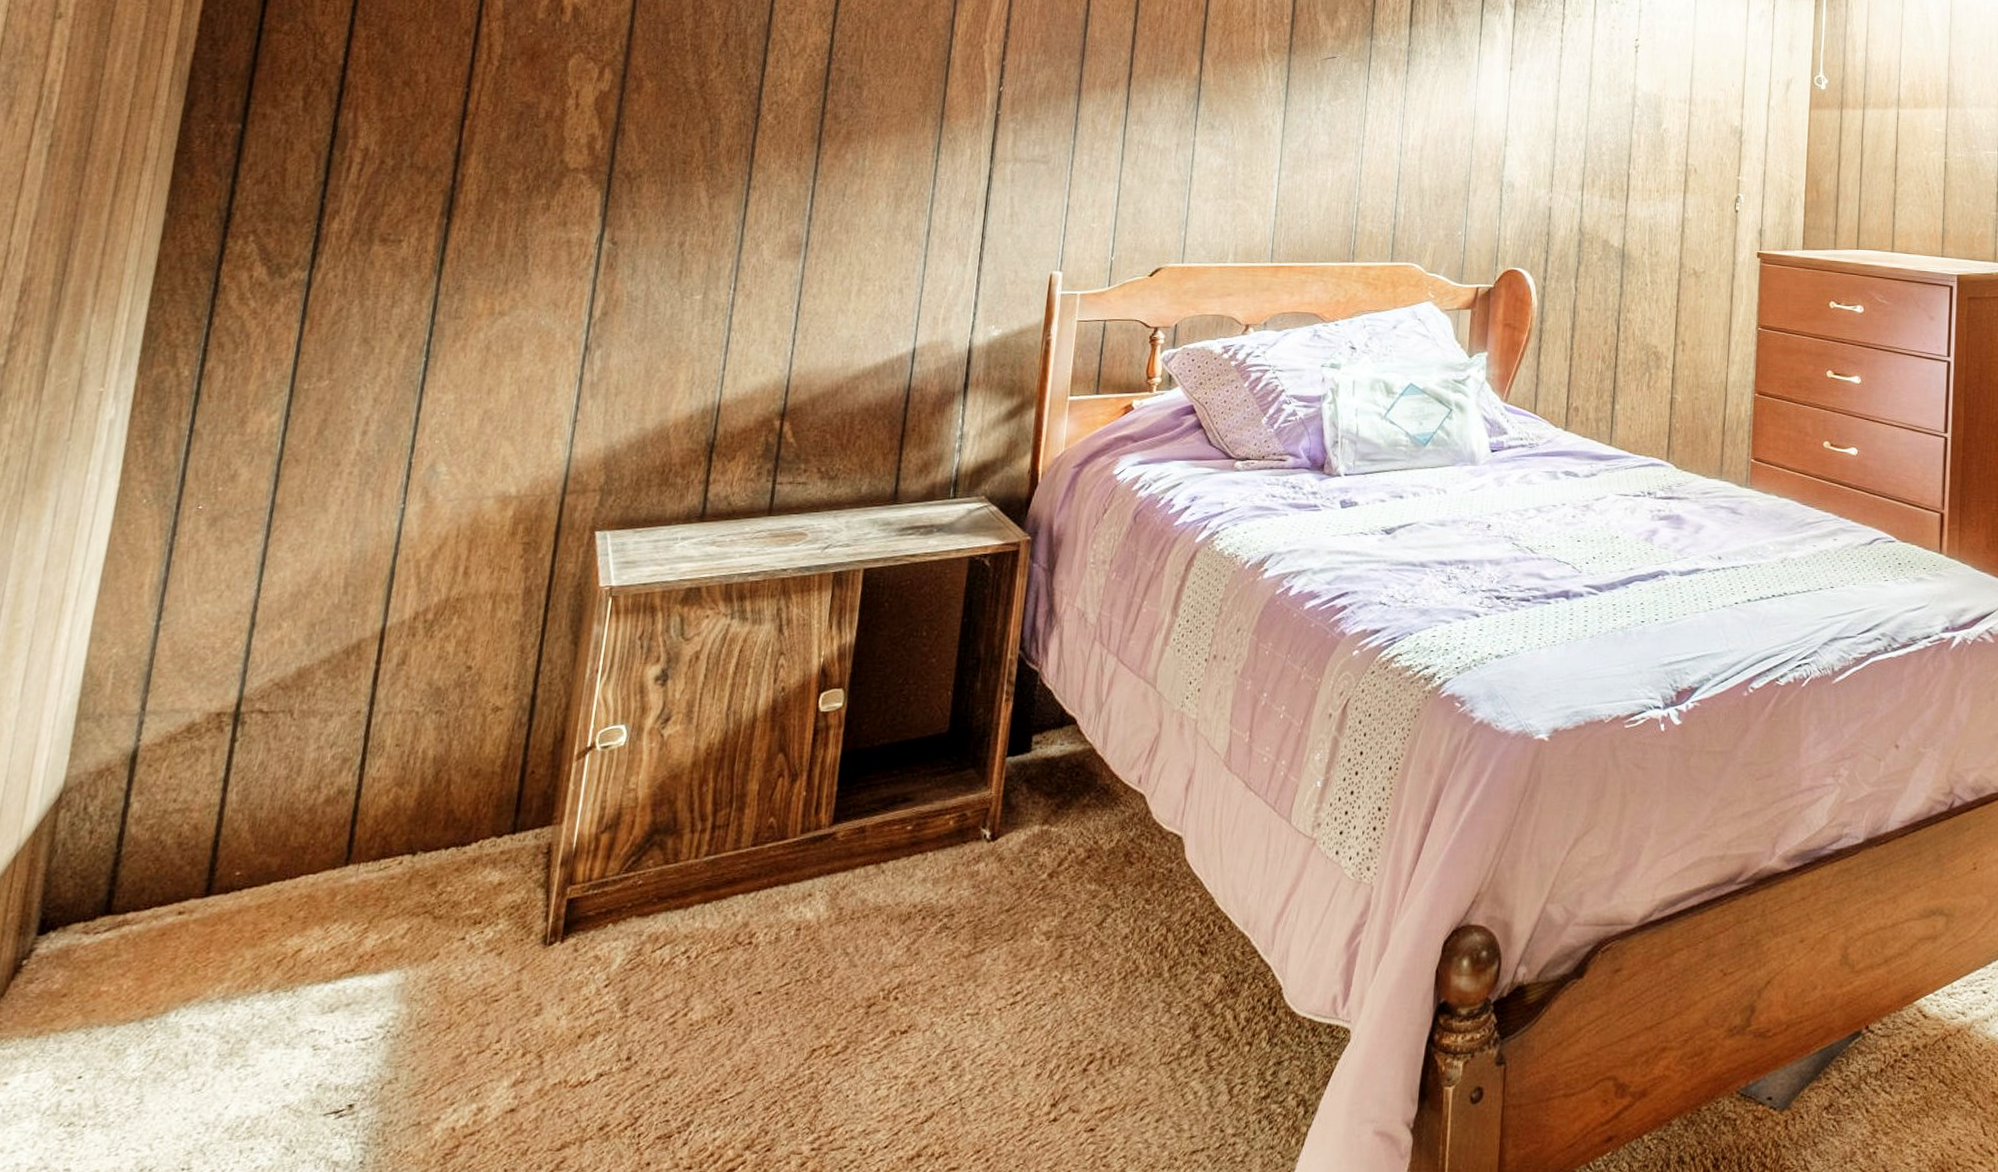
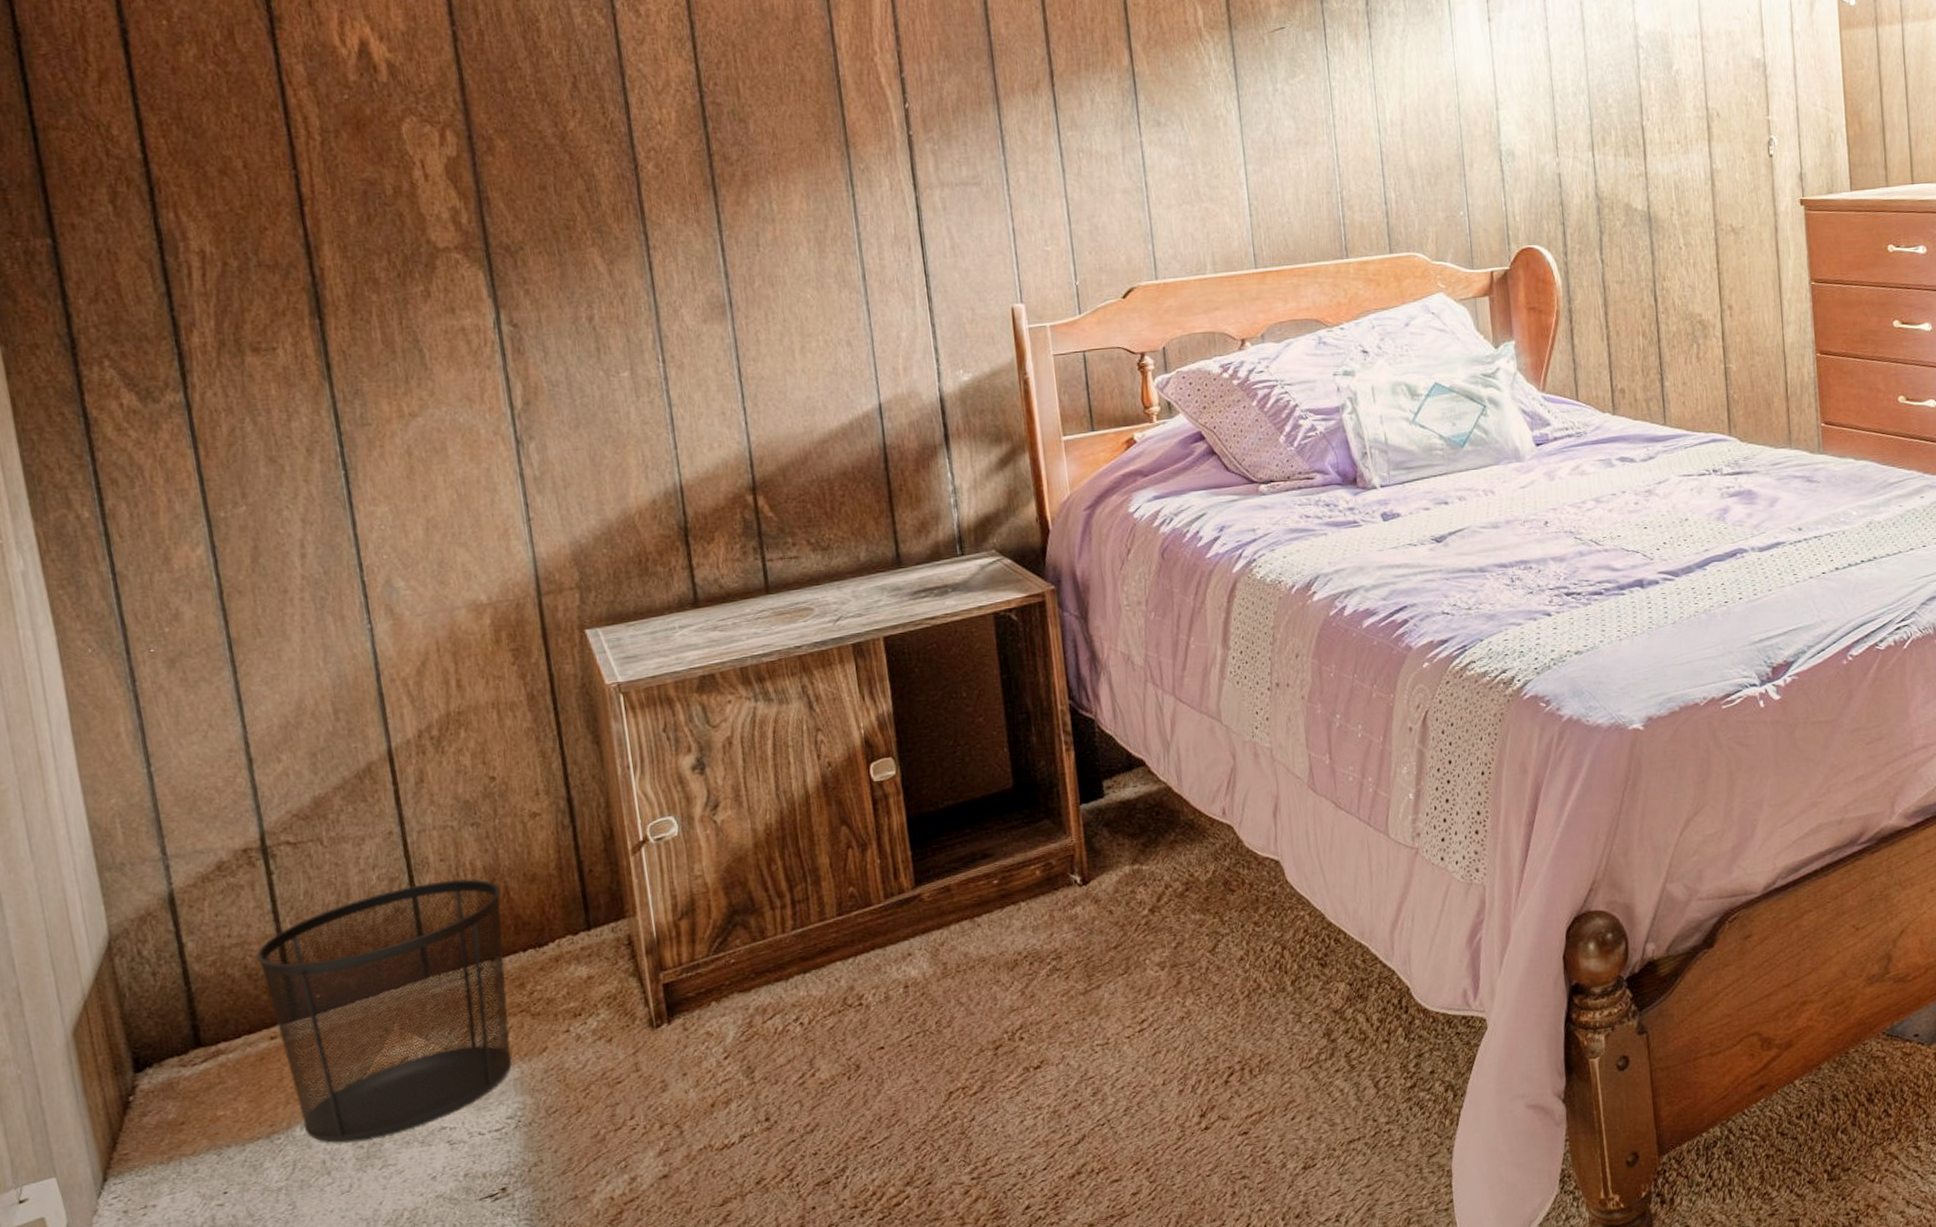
waste bin: none [179,767,443,1035] -> present [256,879,512,1143]

